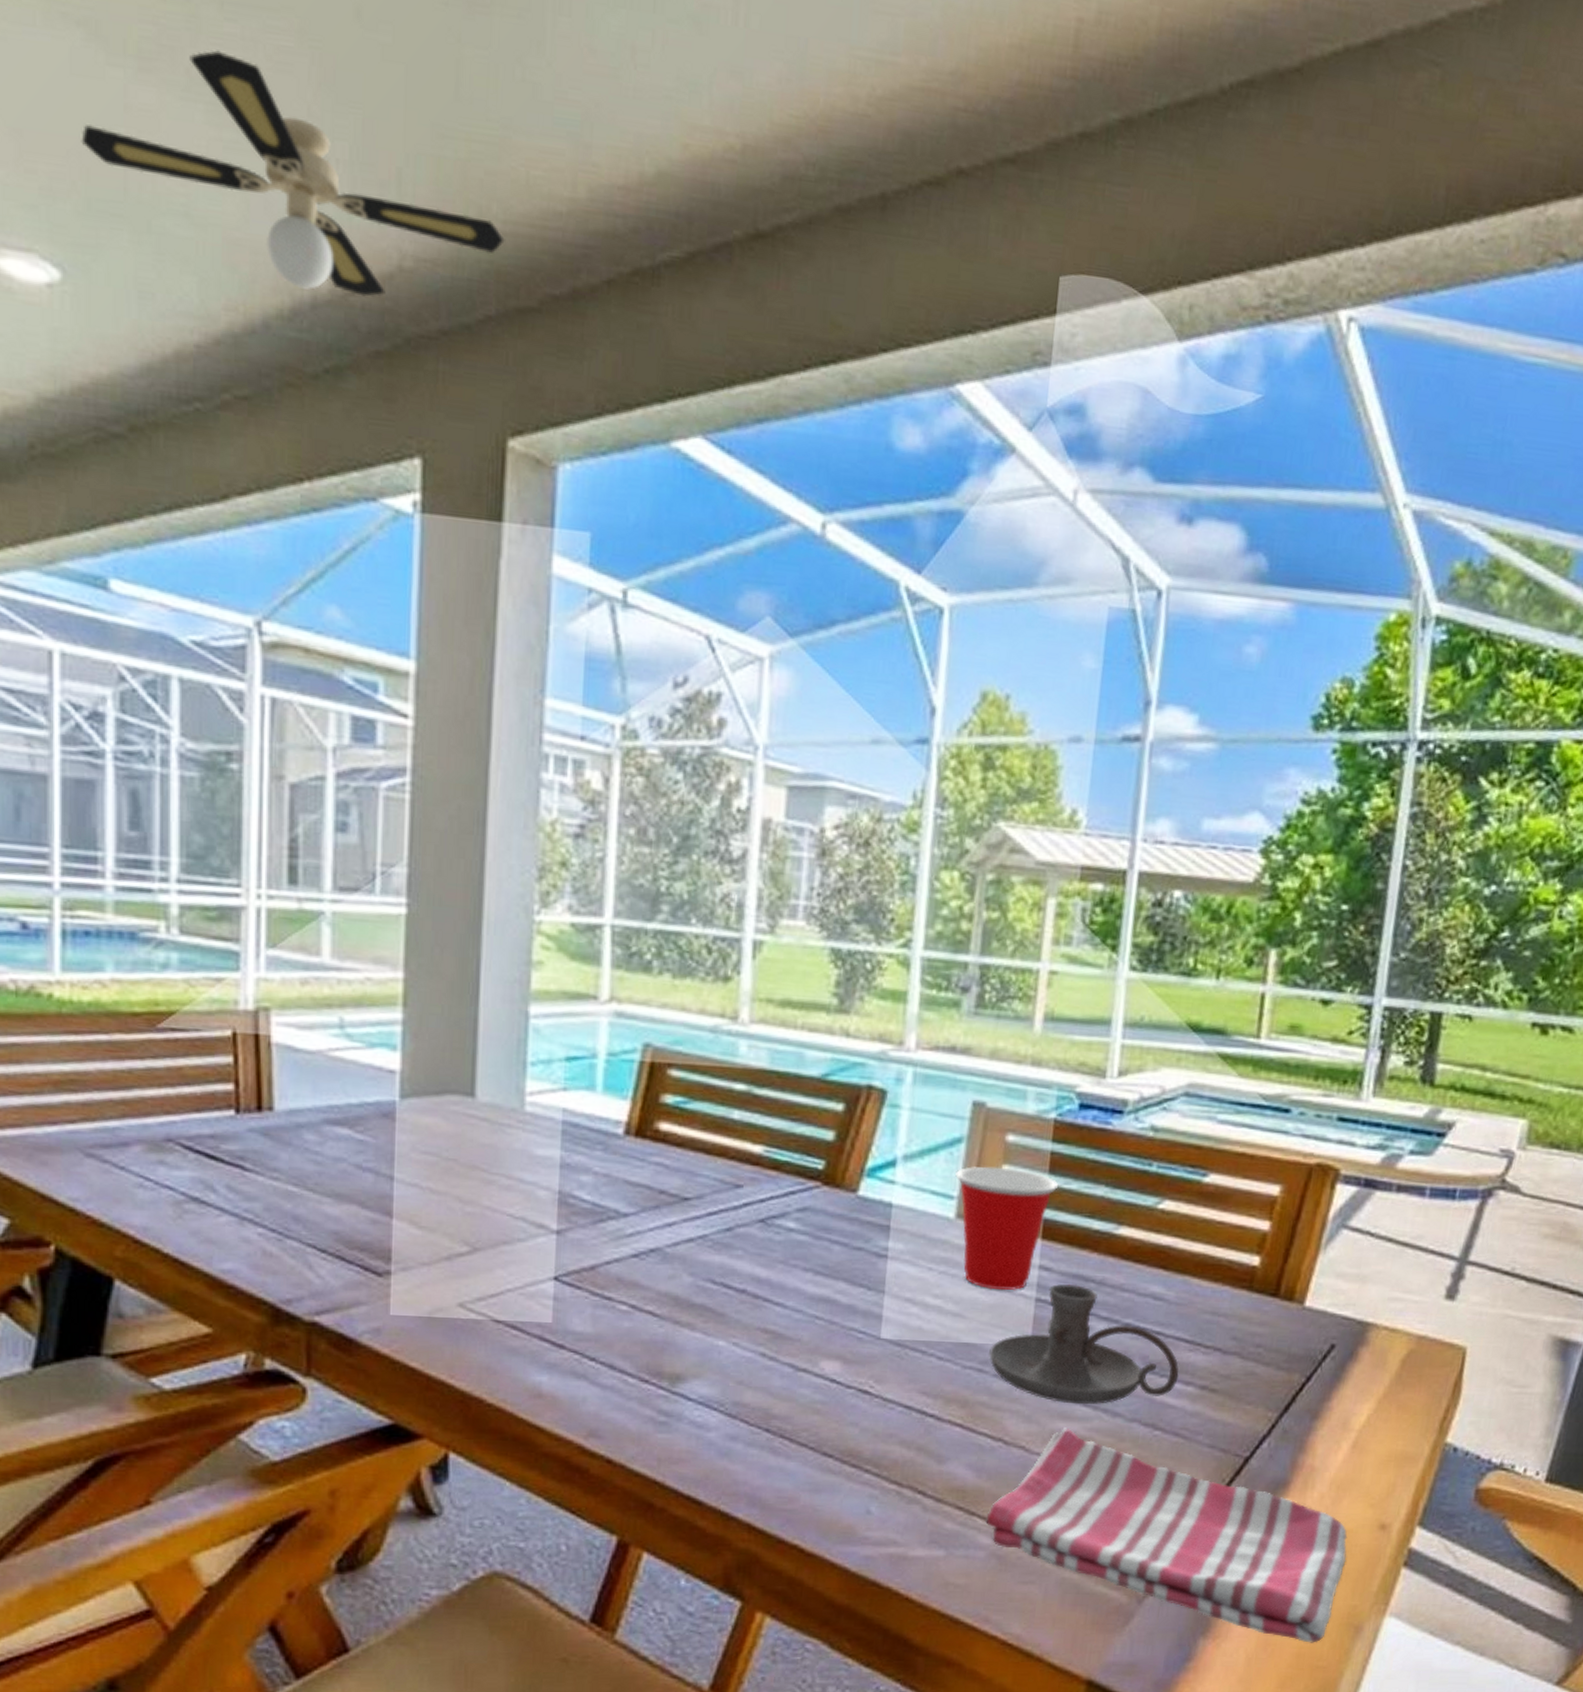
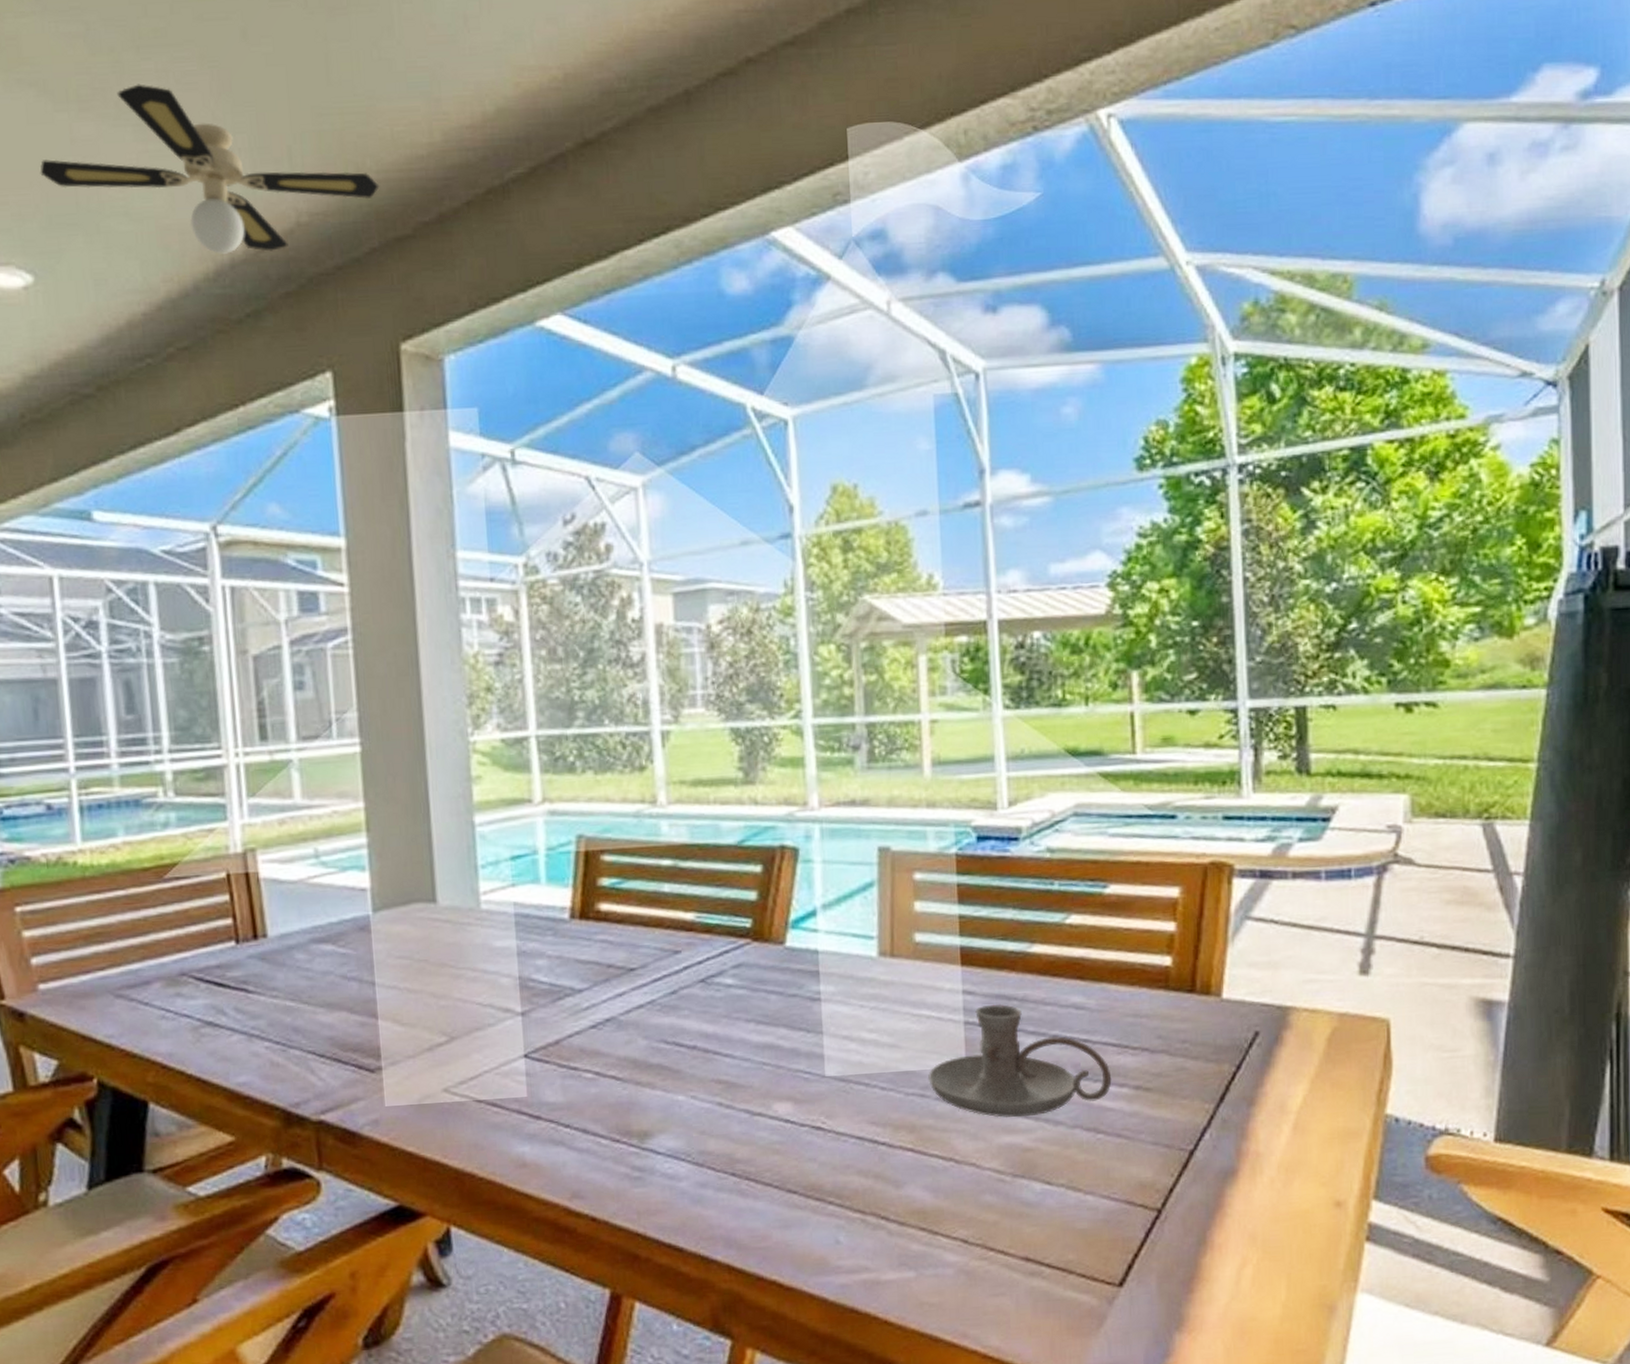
cup: present [955,1166,1059,1290] -> none [872,903,969,1019]
dish towel: present [985,1427,1347,1643] -> none [949,1141,1308,1328]

